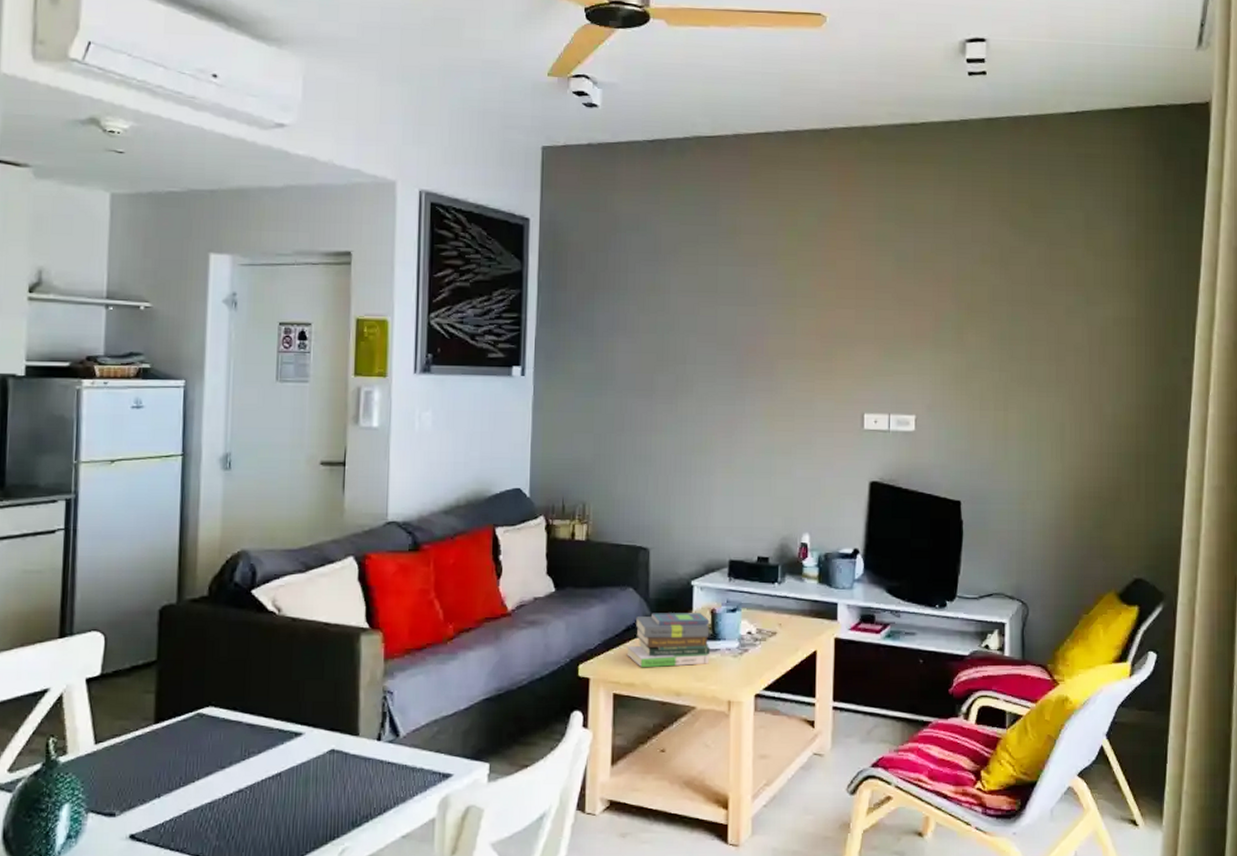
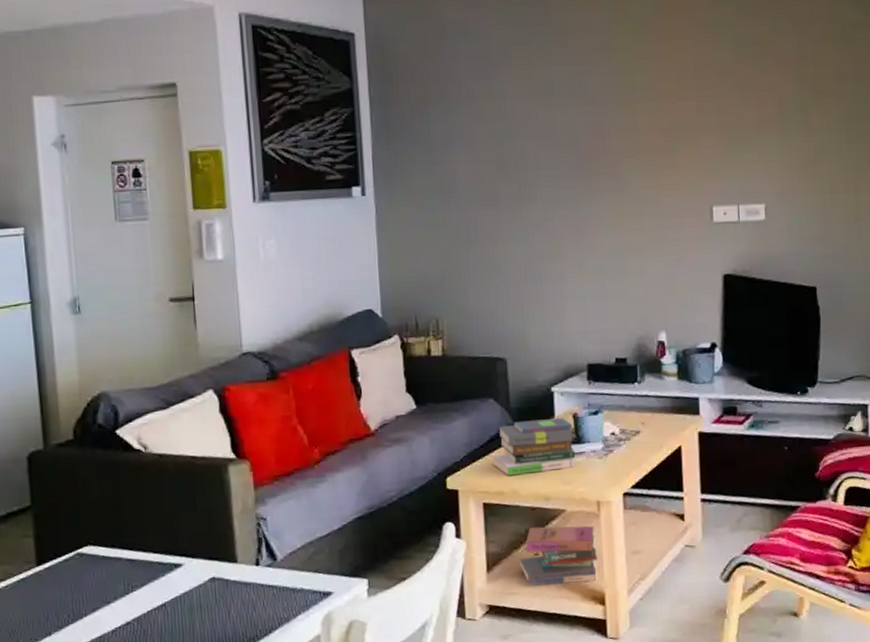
books: none [644,722,724,784] -> present [519,526,597,585]

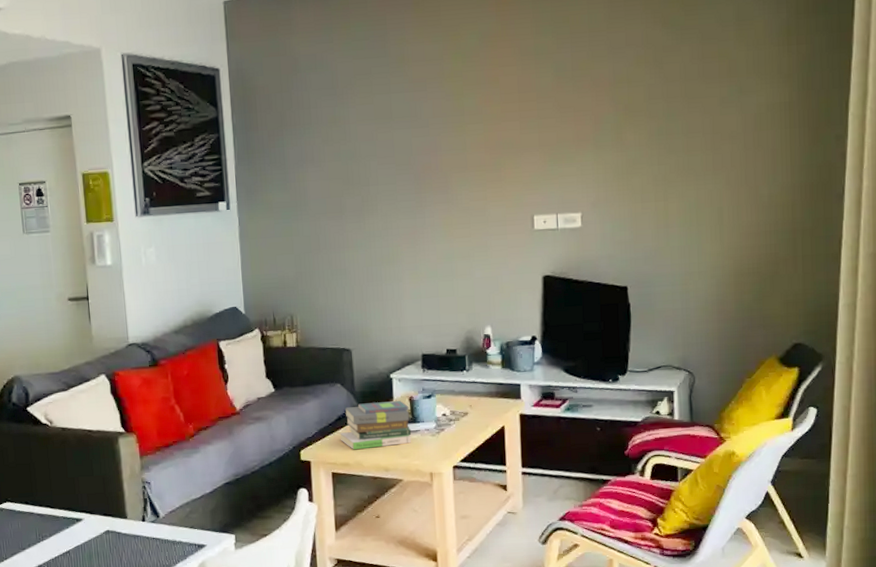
books: present [519,526,597,585] -> none [363,493,430,543]

